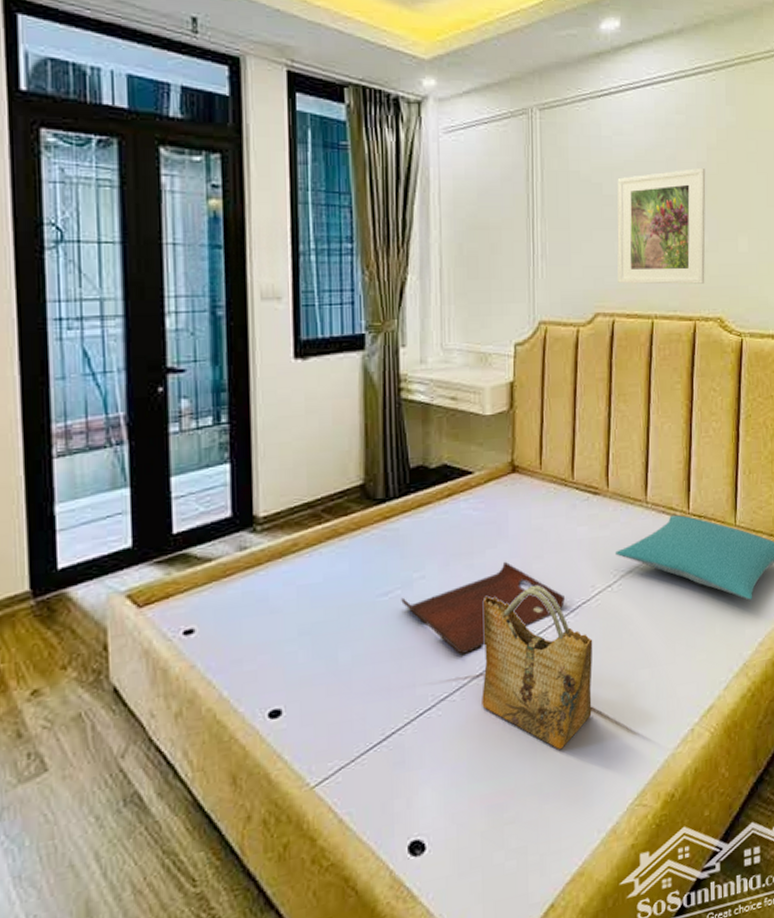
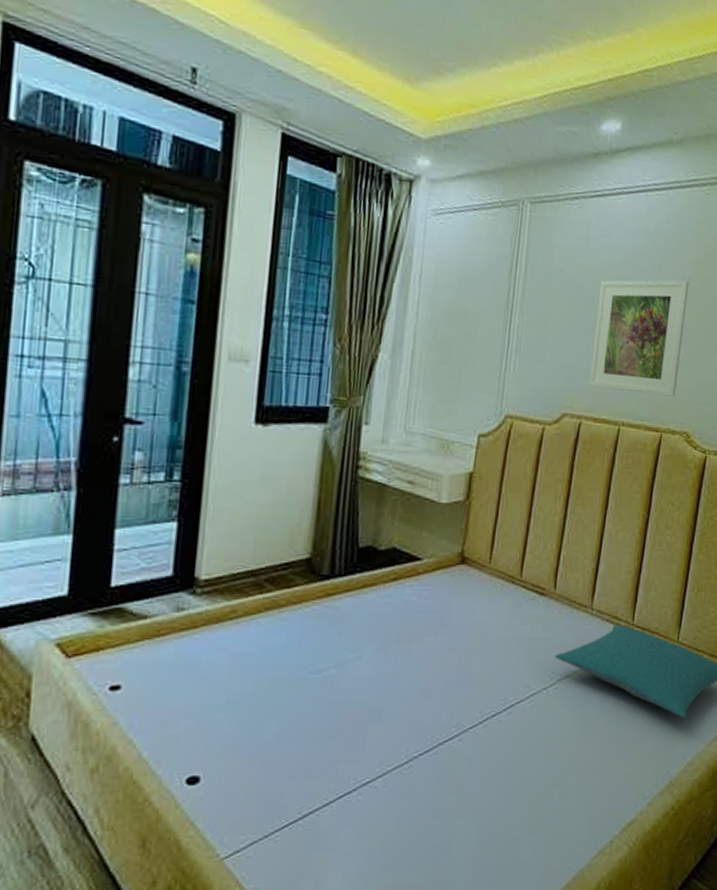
serving tray: present [401,561,565,654] -> none [334,652,499,741]
grocery bag: present [482,585,593,750] -> none [403,680,523,848]

